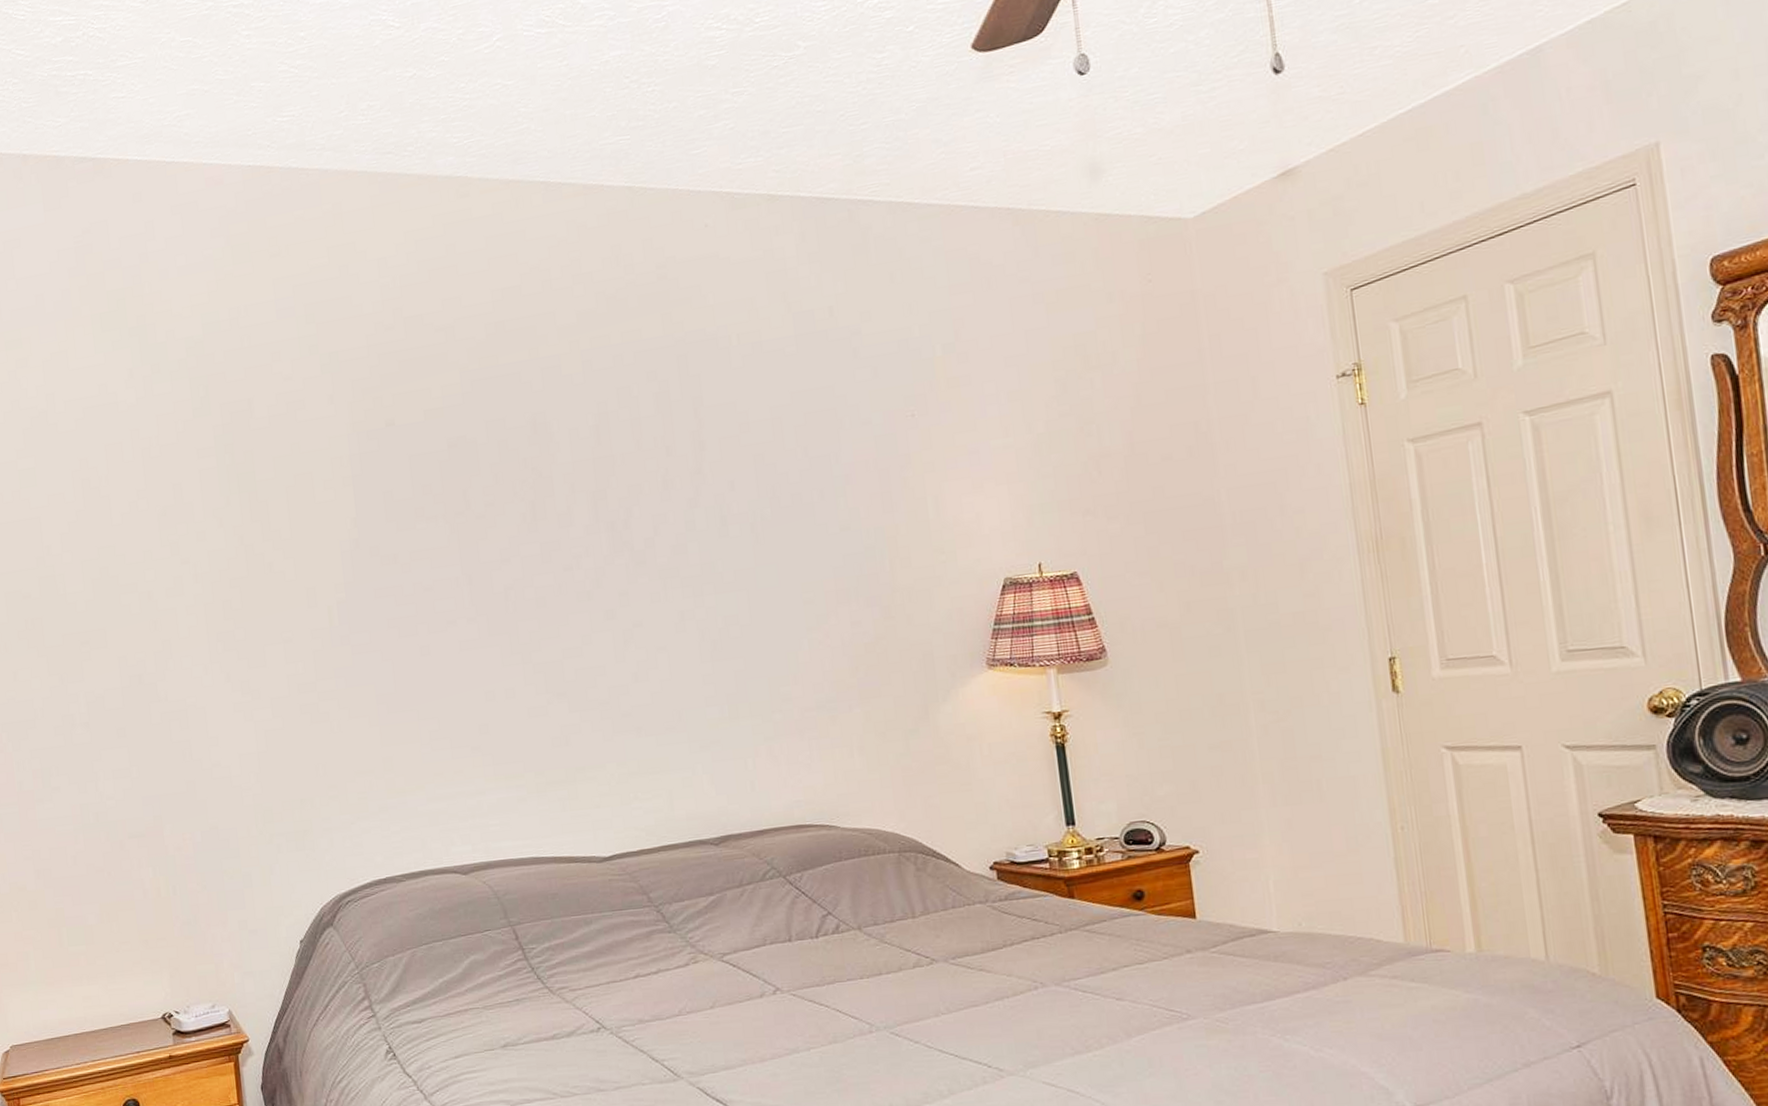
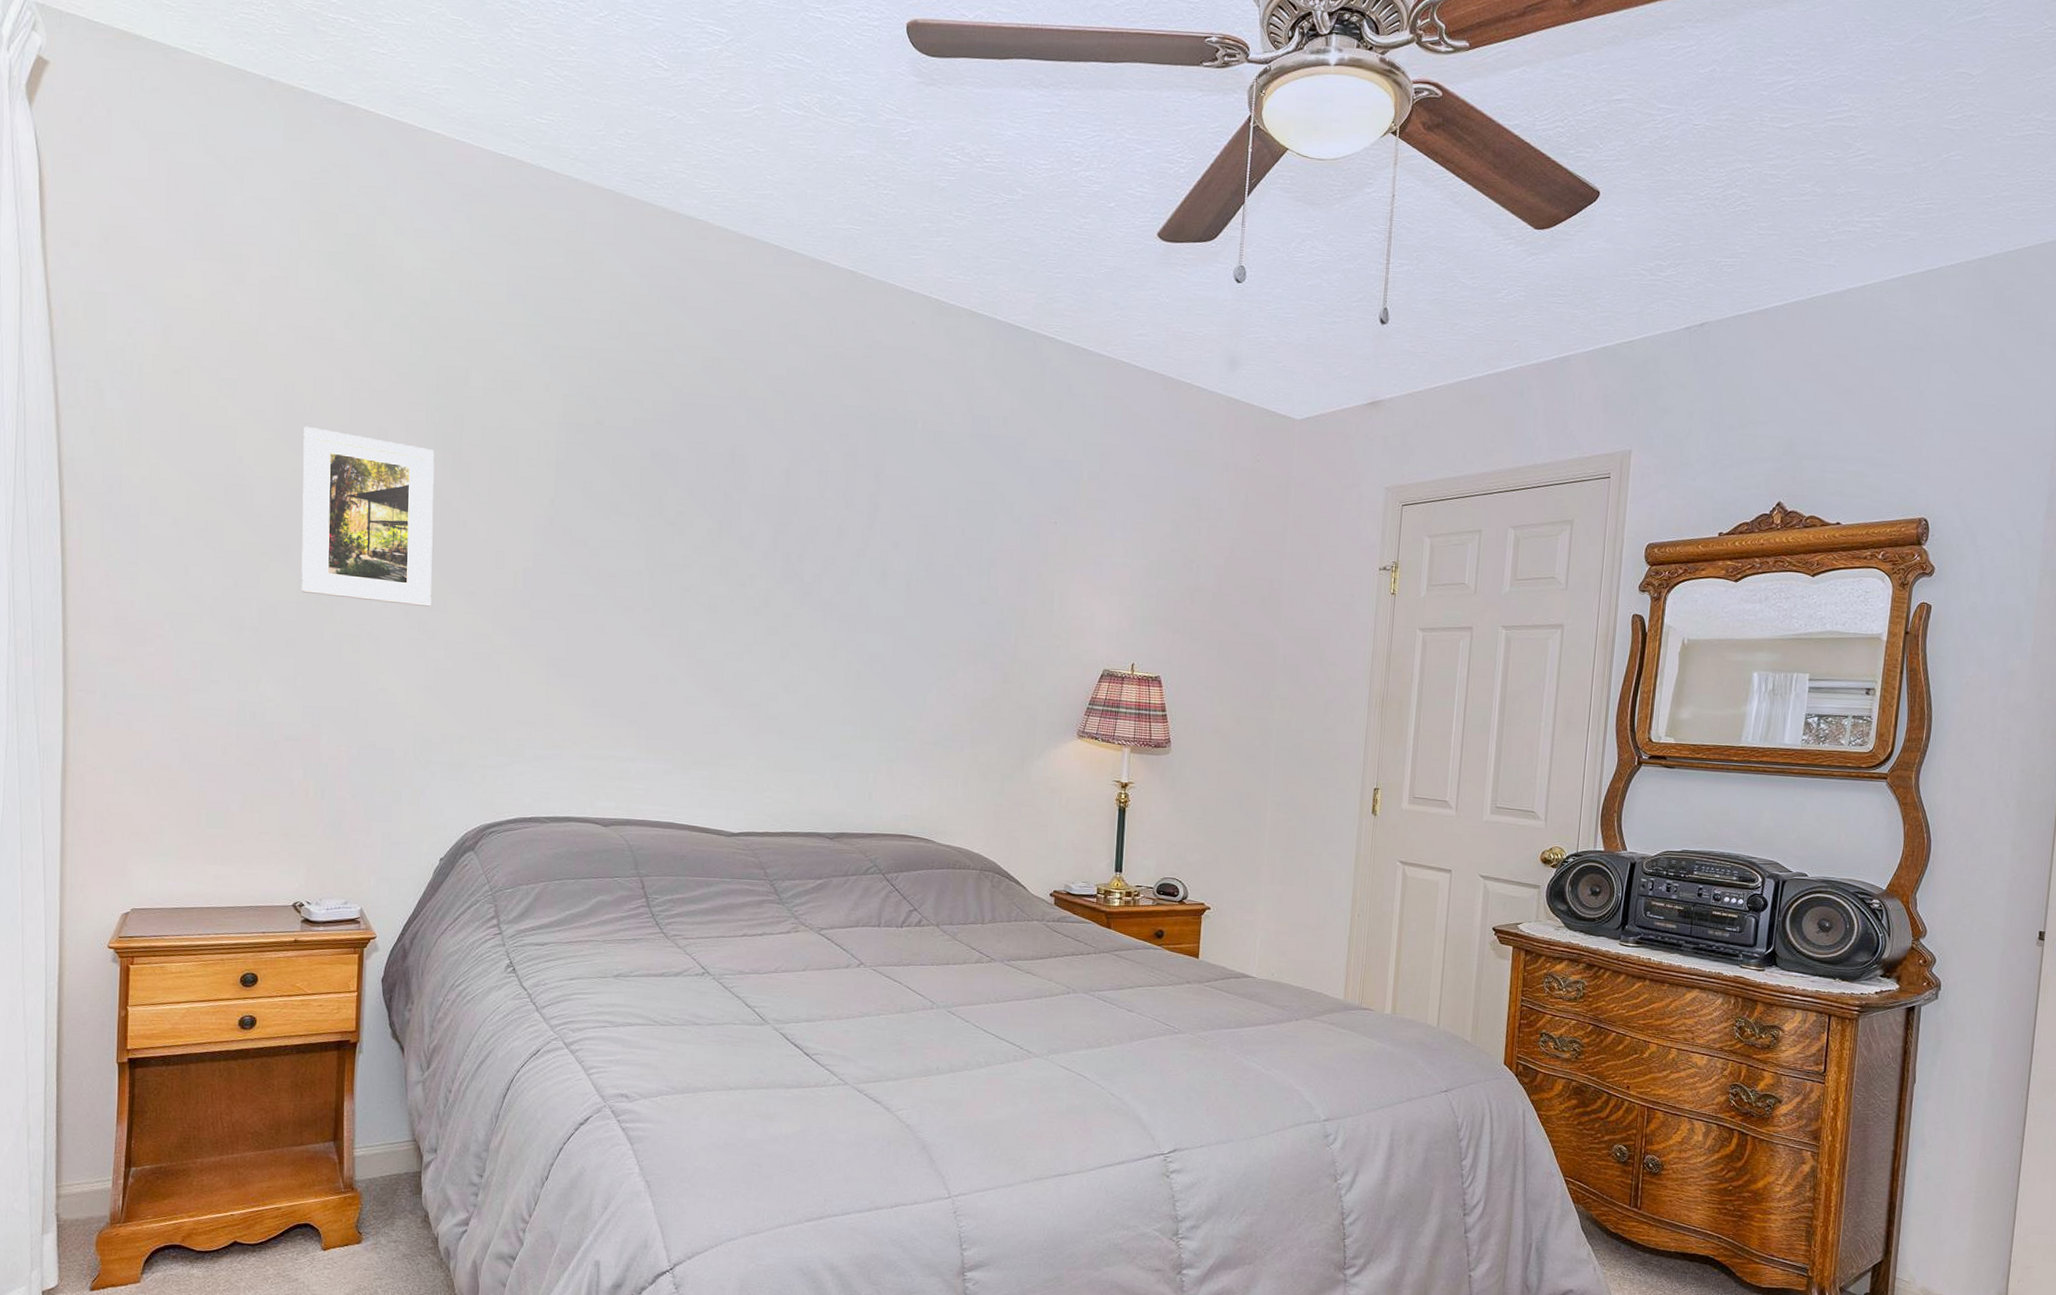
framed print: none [102,494,251,676] -> present [301,426,435,608]

